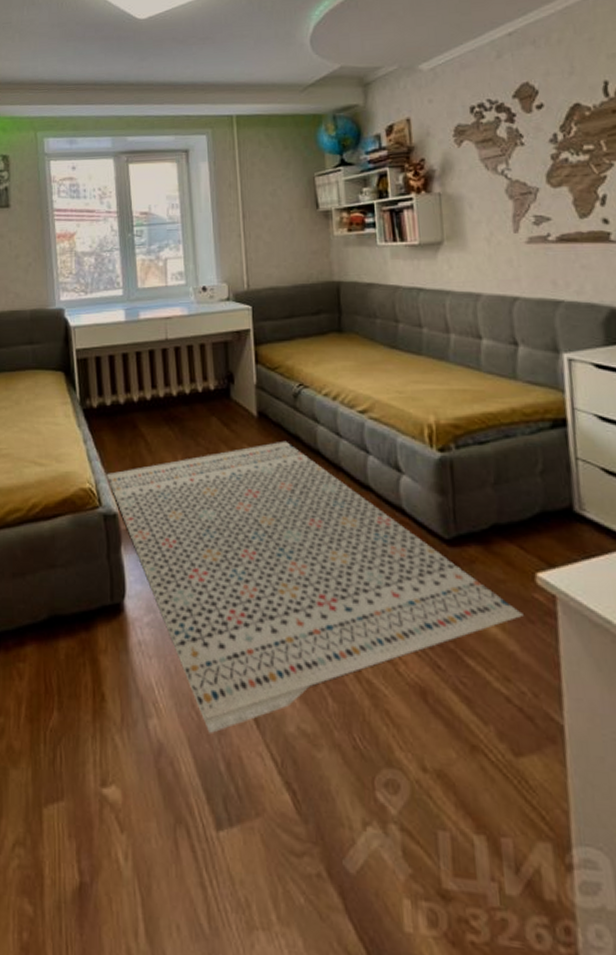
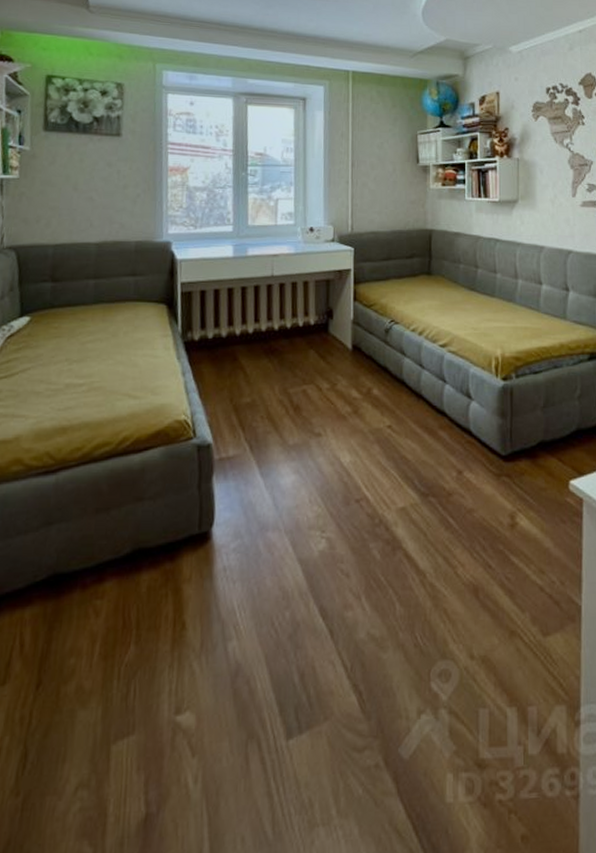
rug: present [106,440,524,734] -> none [203,372,558,649]

